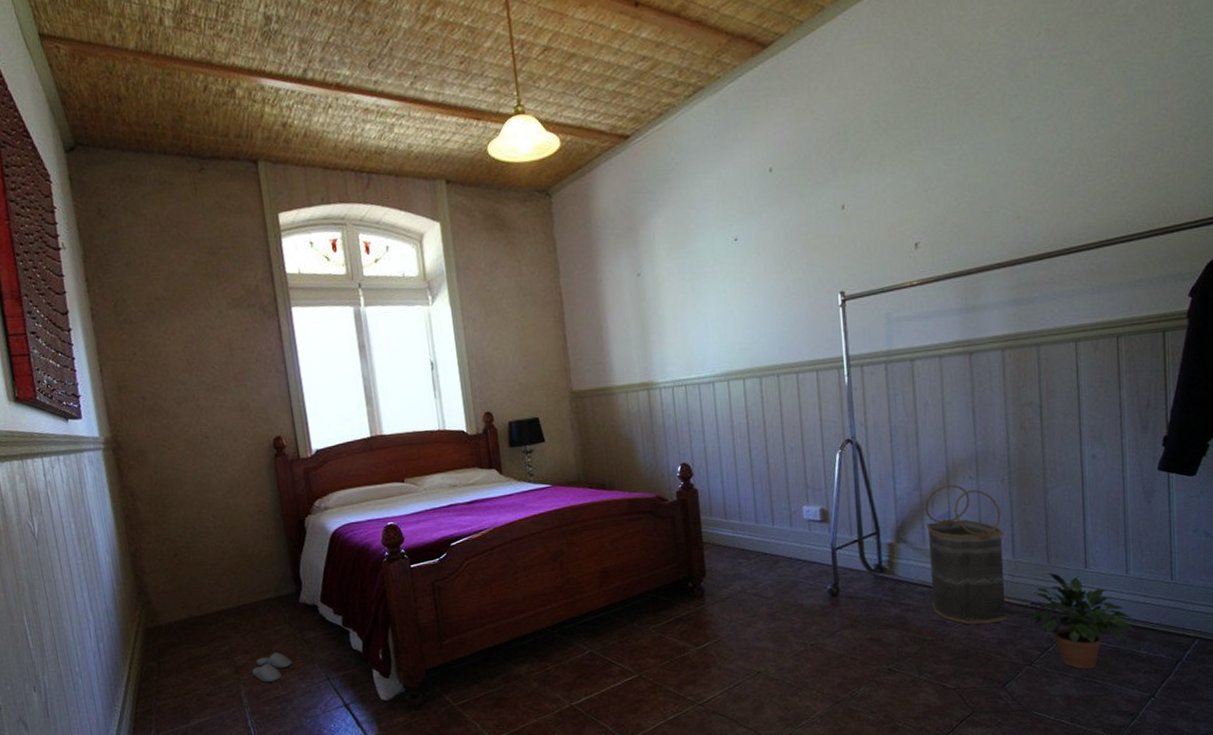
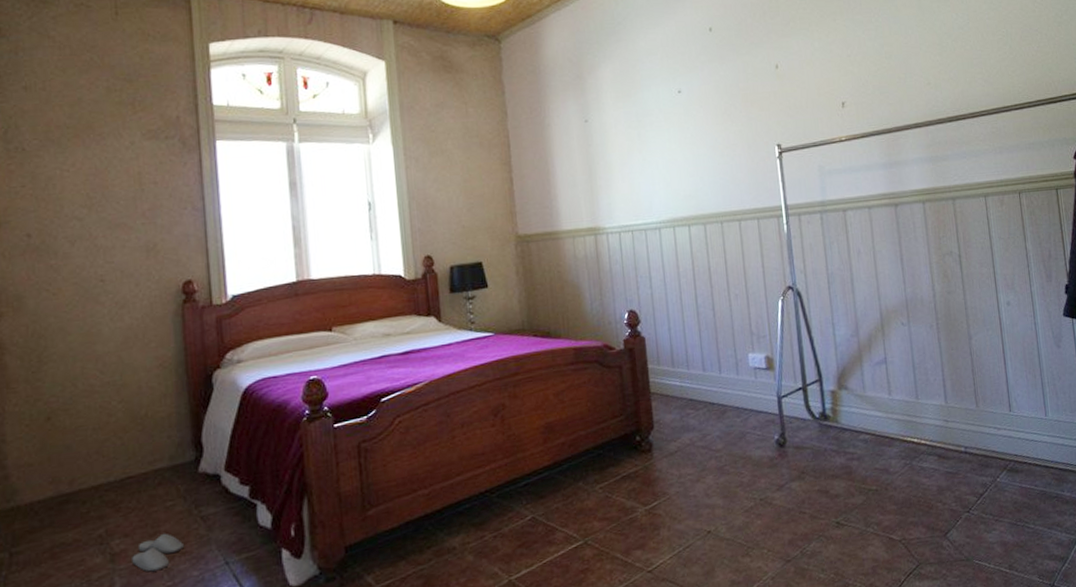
basket: present [925,484,1007,625] -> none [863,330,944,473]
potted plant: present [1025,573,1134,669] -> none [960,417,1057,514]

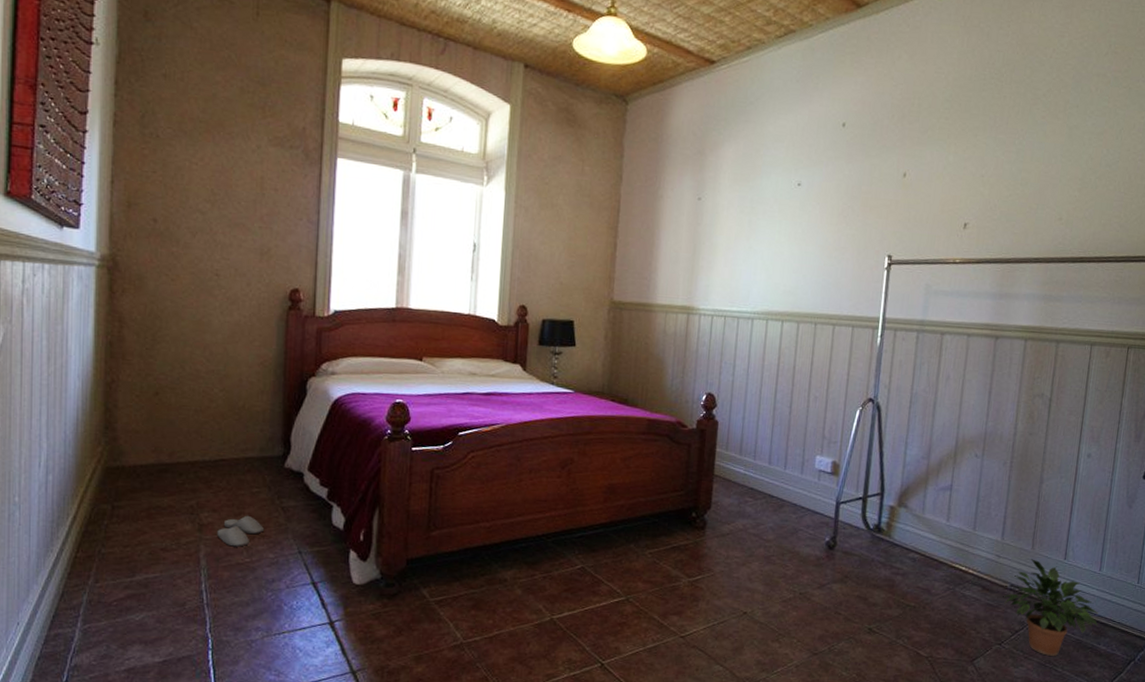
potted plant: none [960,417,1057,514] -> present [1004,559,1098,656]

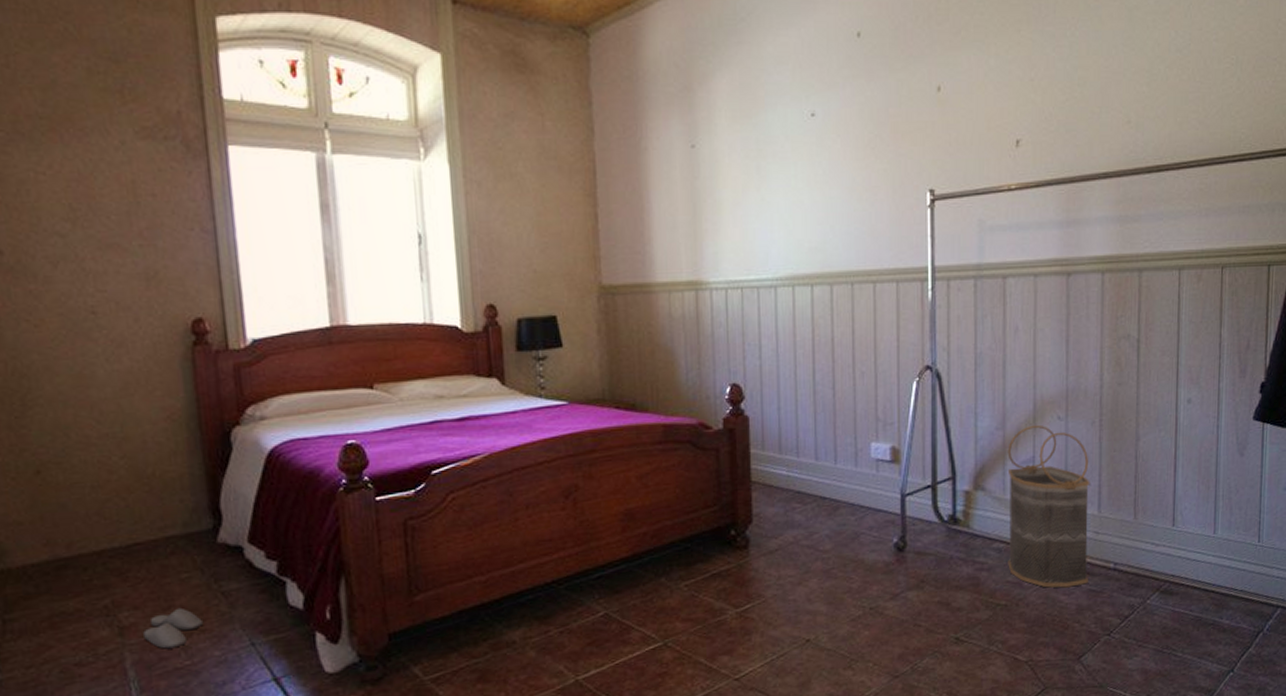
basket: none [920,458,998,599] -> present [1007,424,1090,588]
potted plant: present [1004,559,1098,656] -> none [1108,530,1217,640]

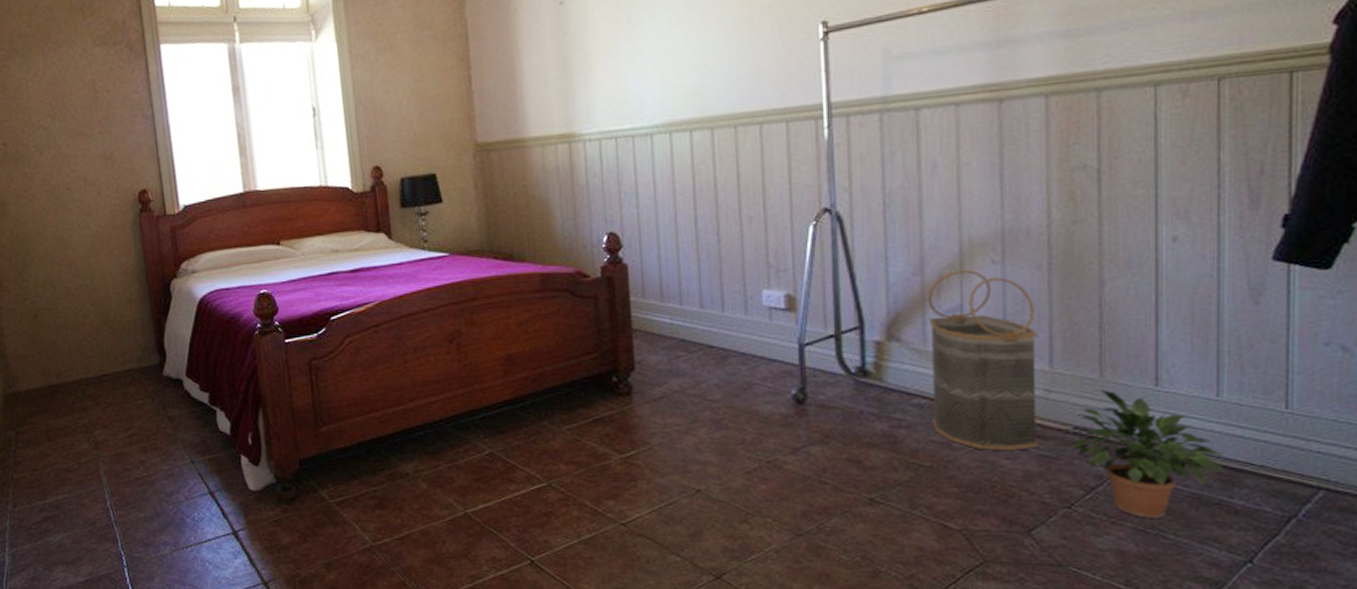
slippers: present [143,607,204,649] -> none [112,428,156,462]
potted plant: none [1108,530,1217,640] -> present [1065,390,1225,518]

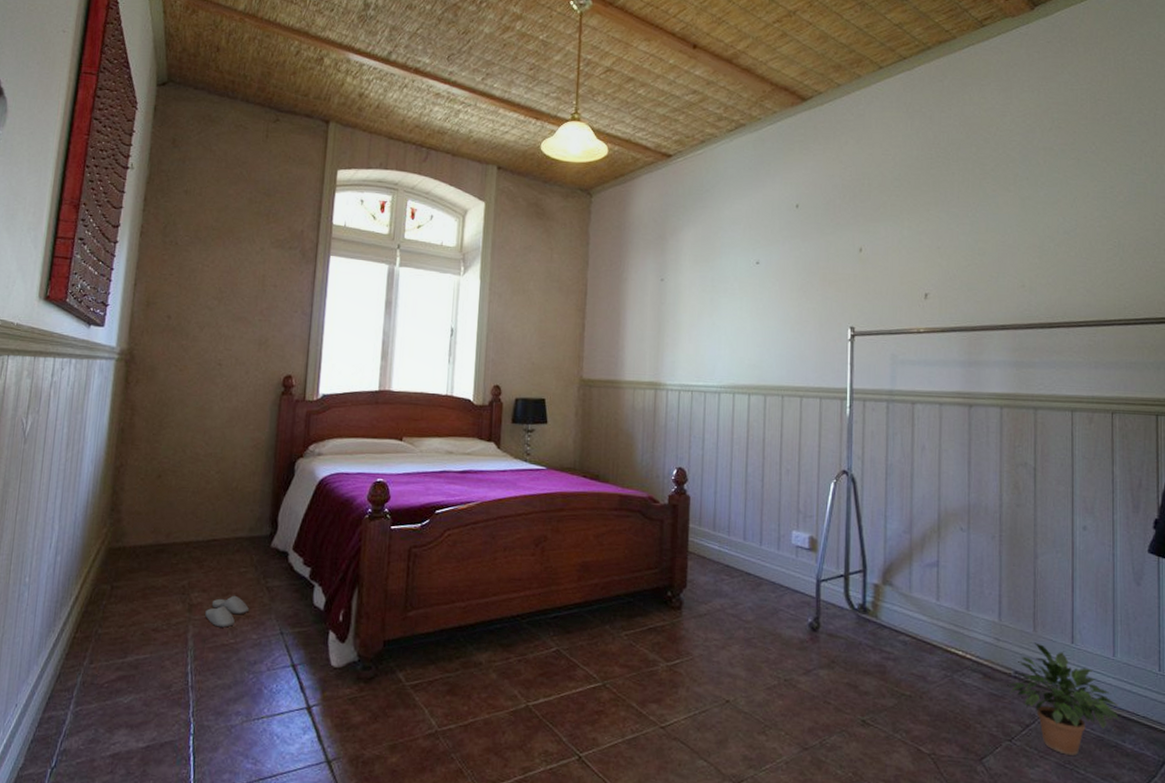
slippers: none [112,428,156,462] -> present [205,595,250,628]
basket: present [927,269,1038,451] -> none [913,532,991,688]

